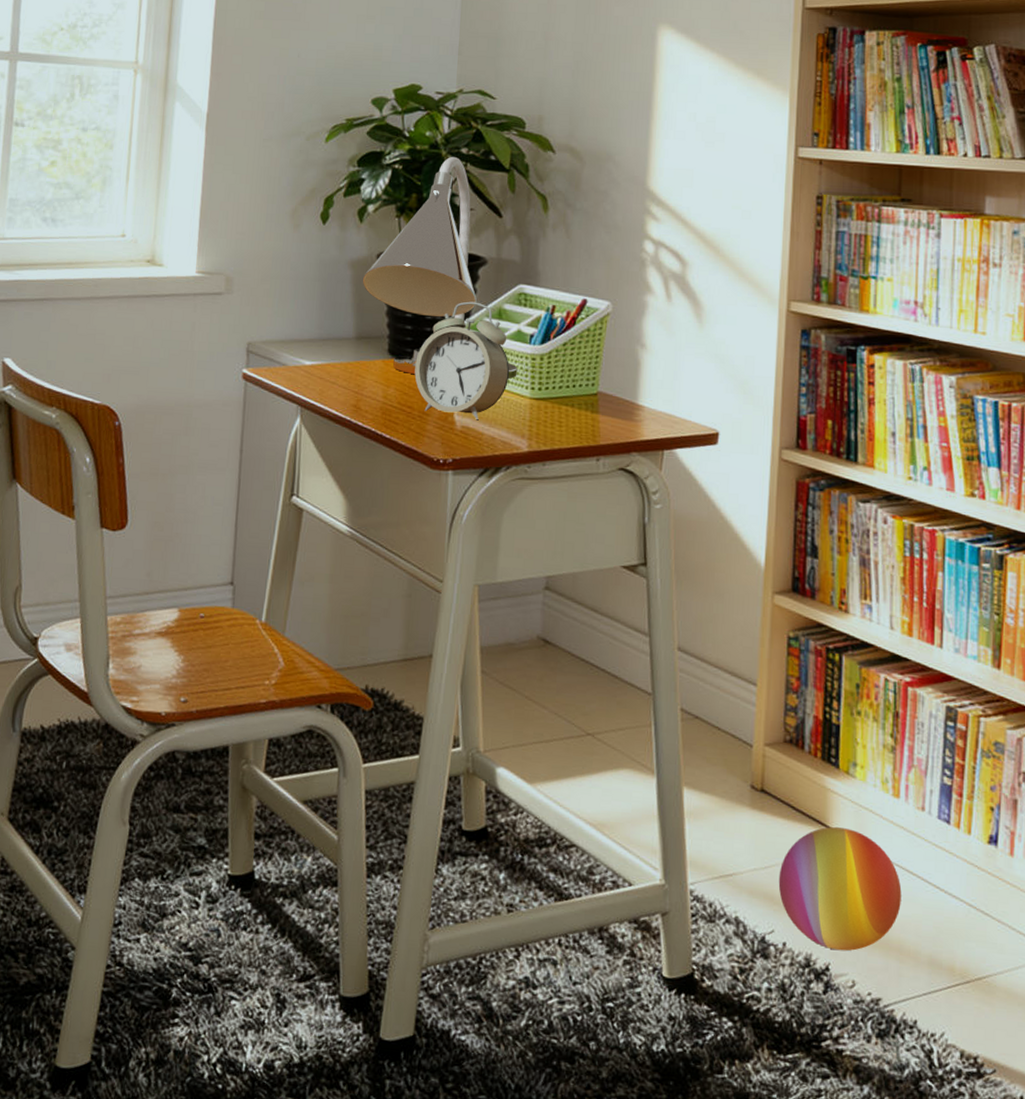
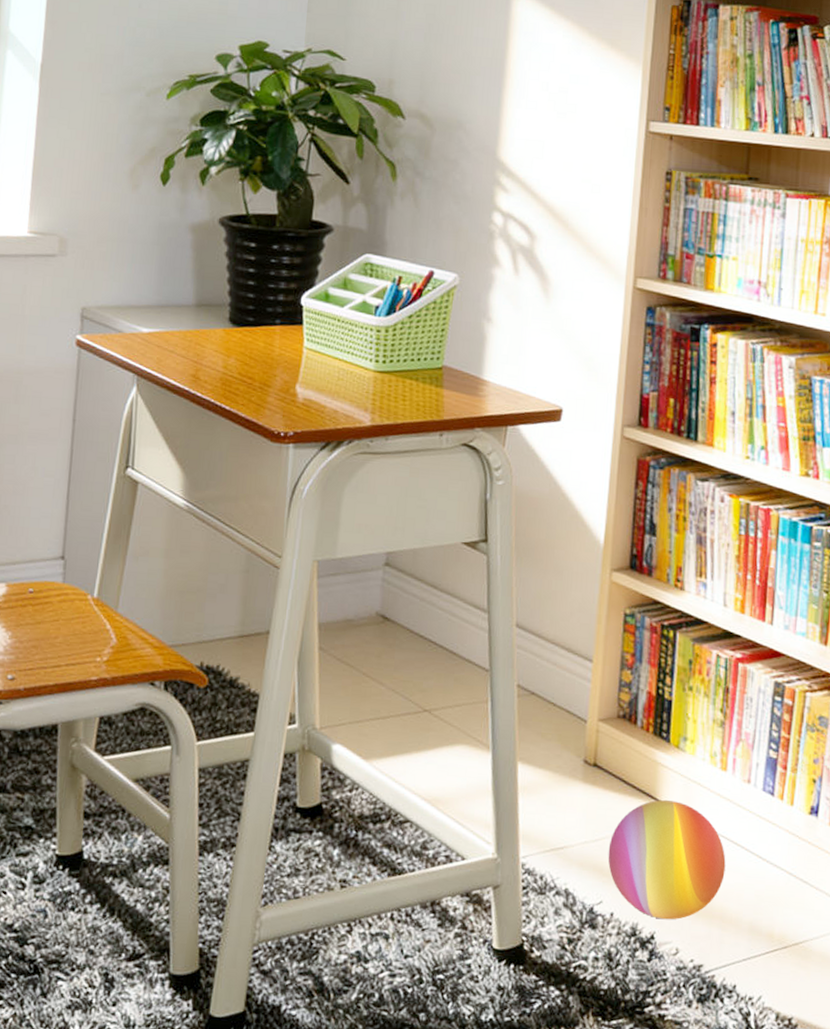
table lamp: present [362,156,518,380] -> none [203,118,362,352]
alarm clock: present [414,301,510,420] -> none [256,270,354,393]

